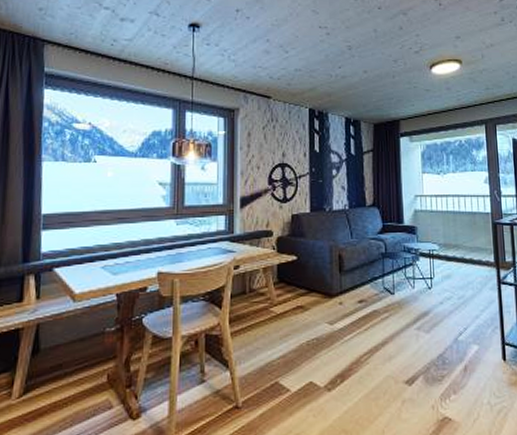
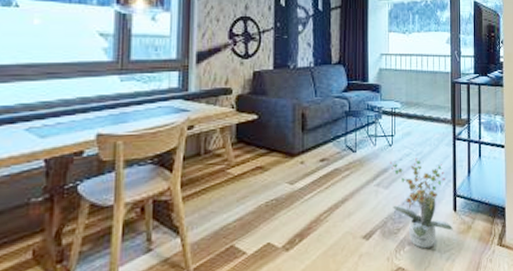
potted plant: none [429,302,503,399] -> present [389,158,453,249]

